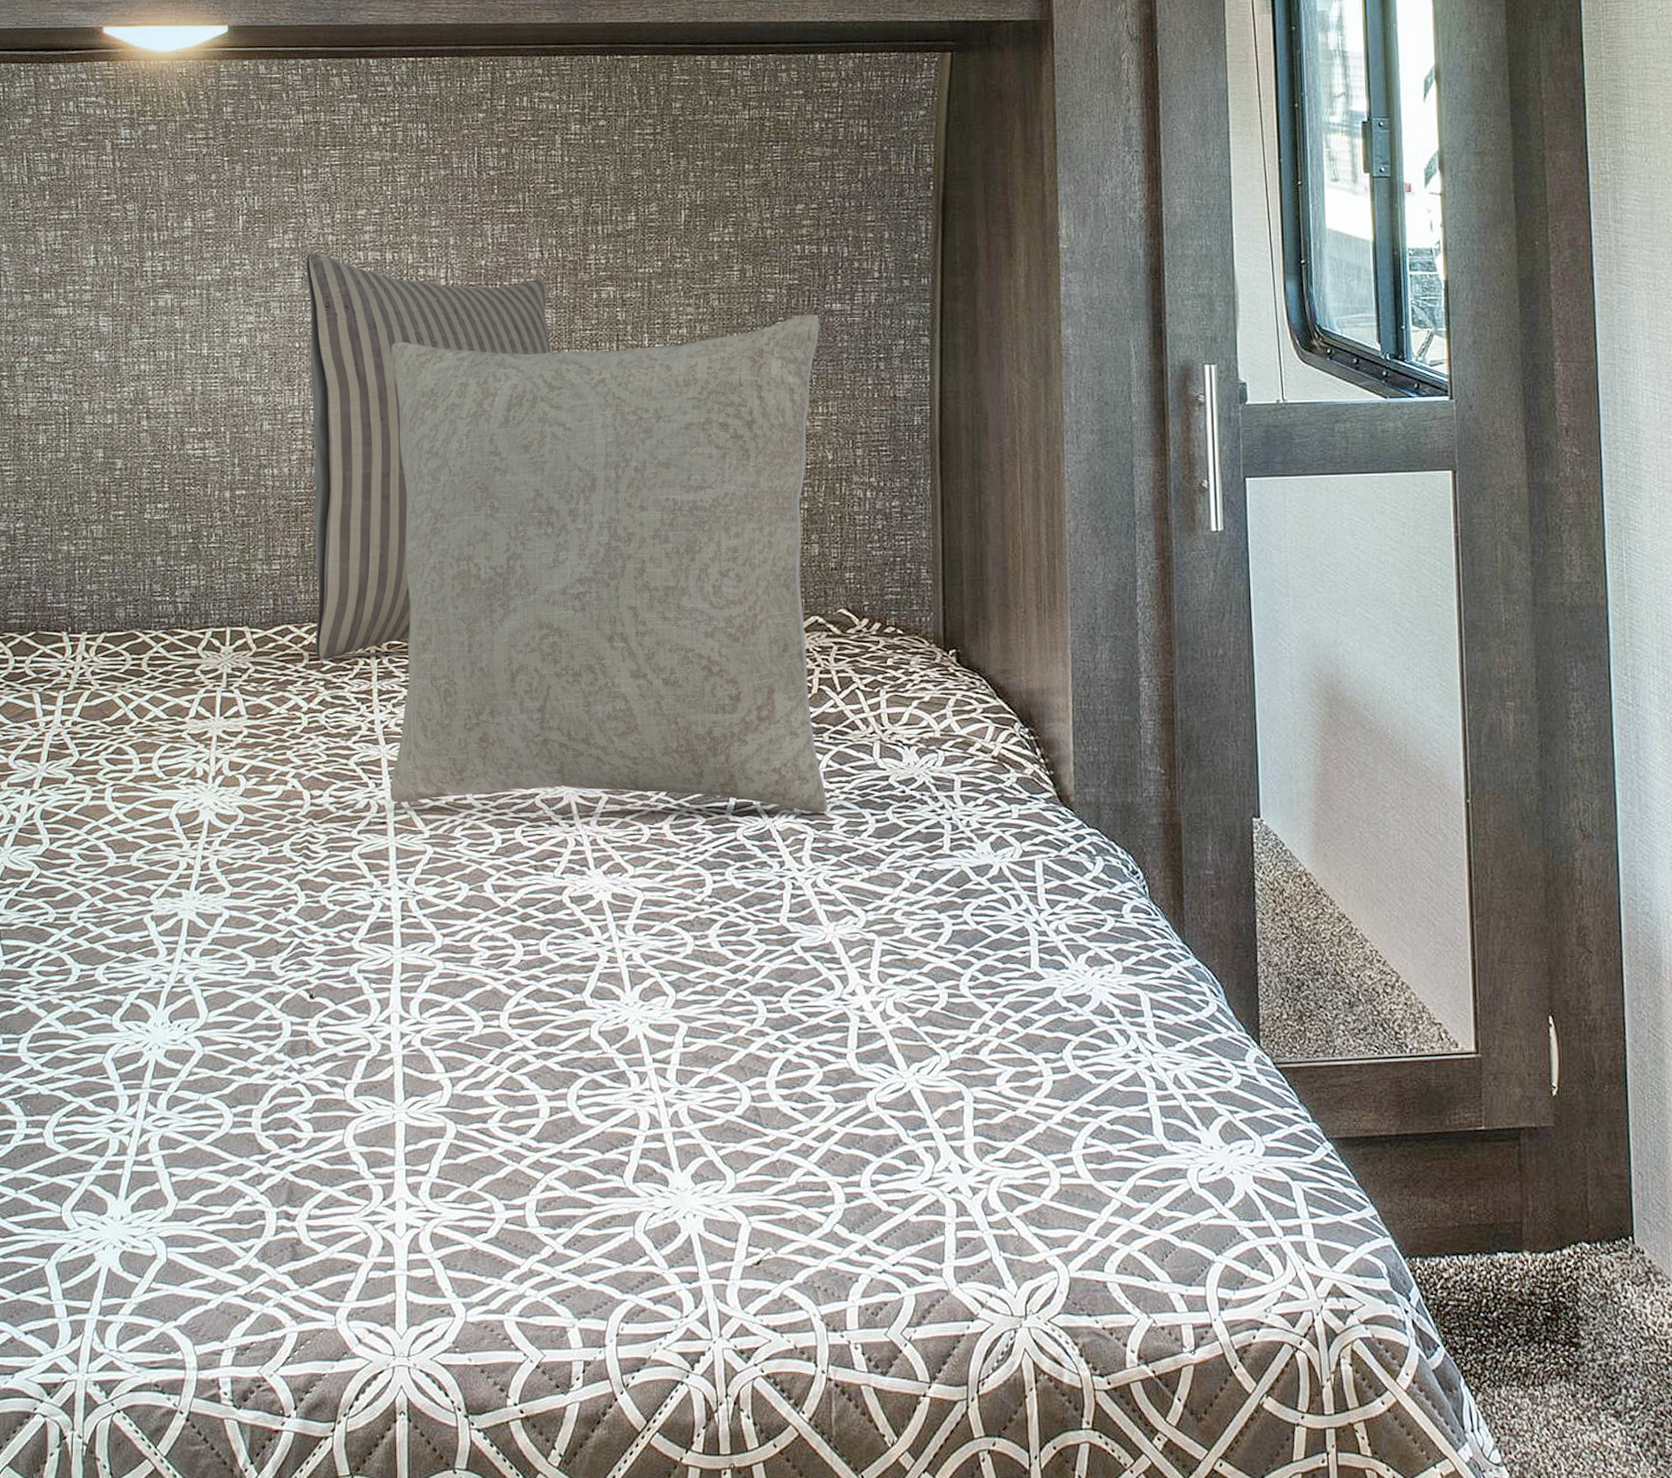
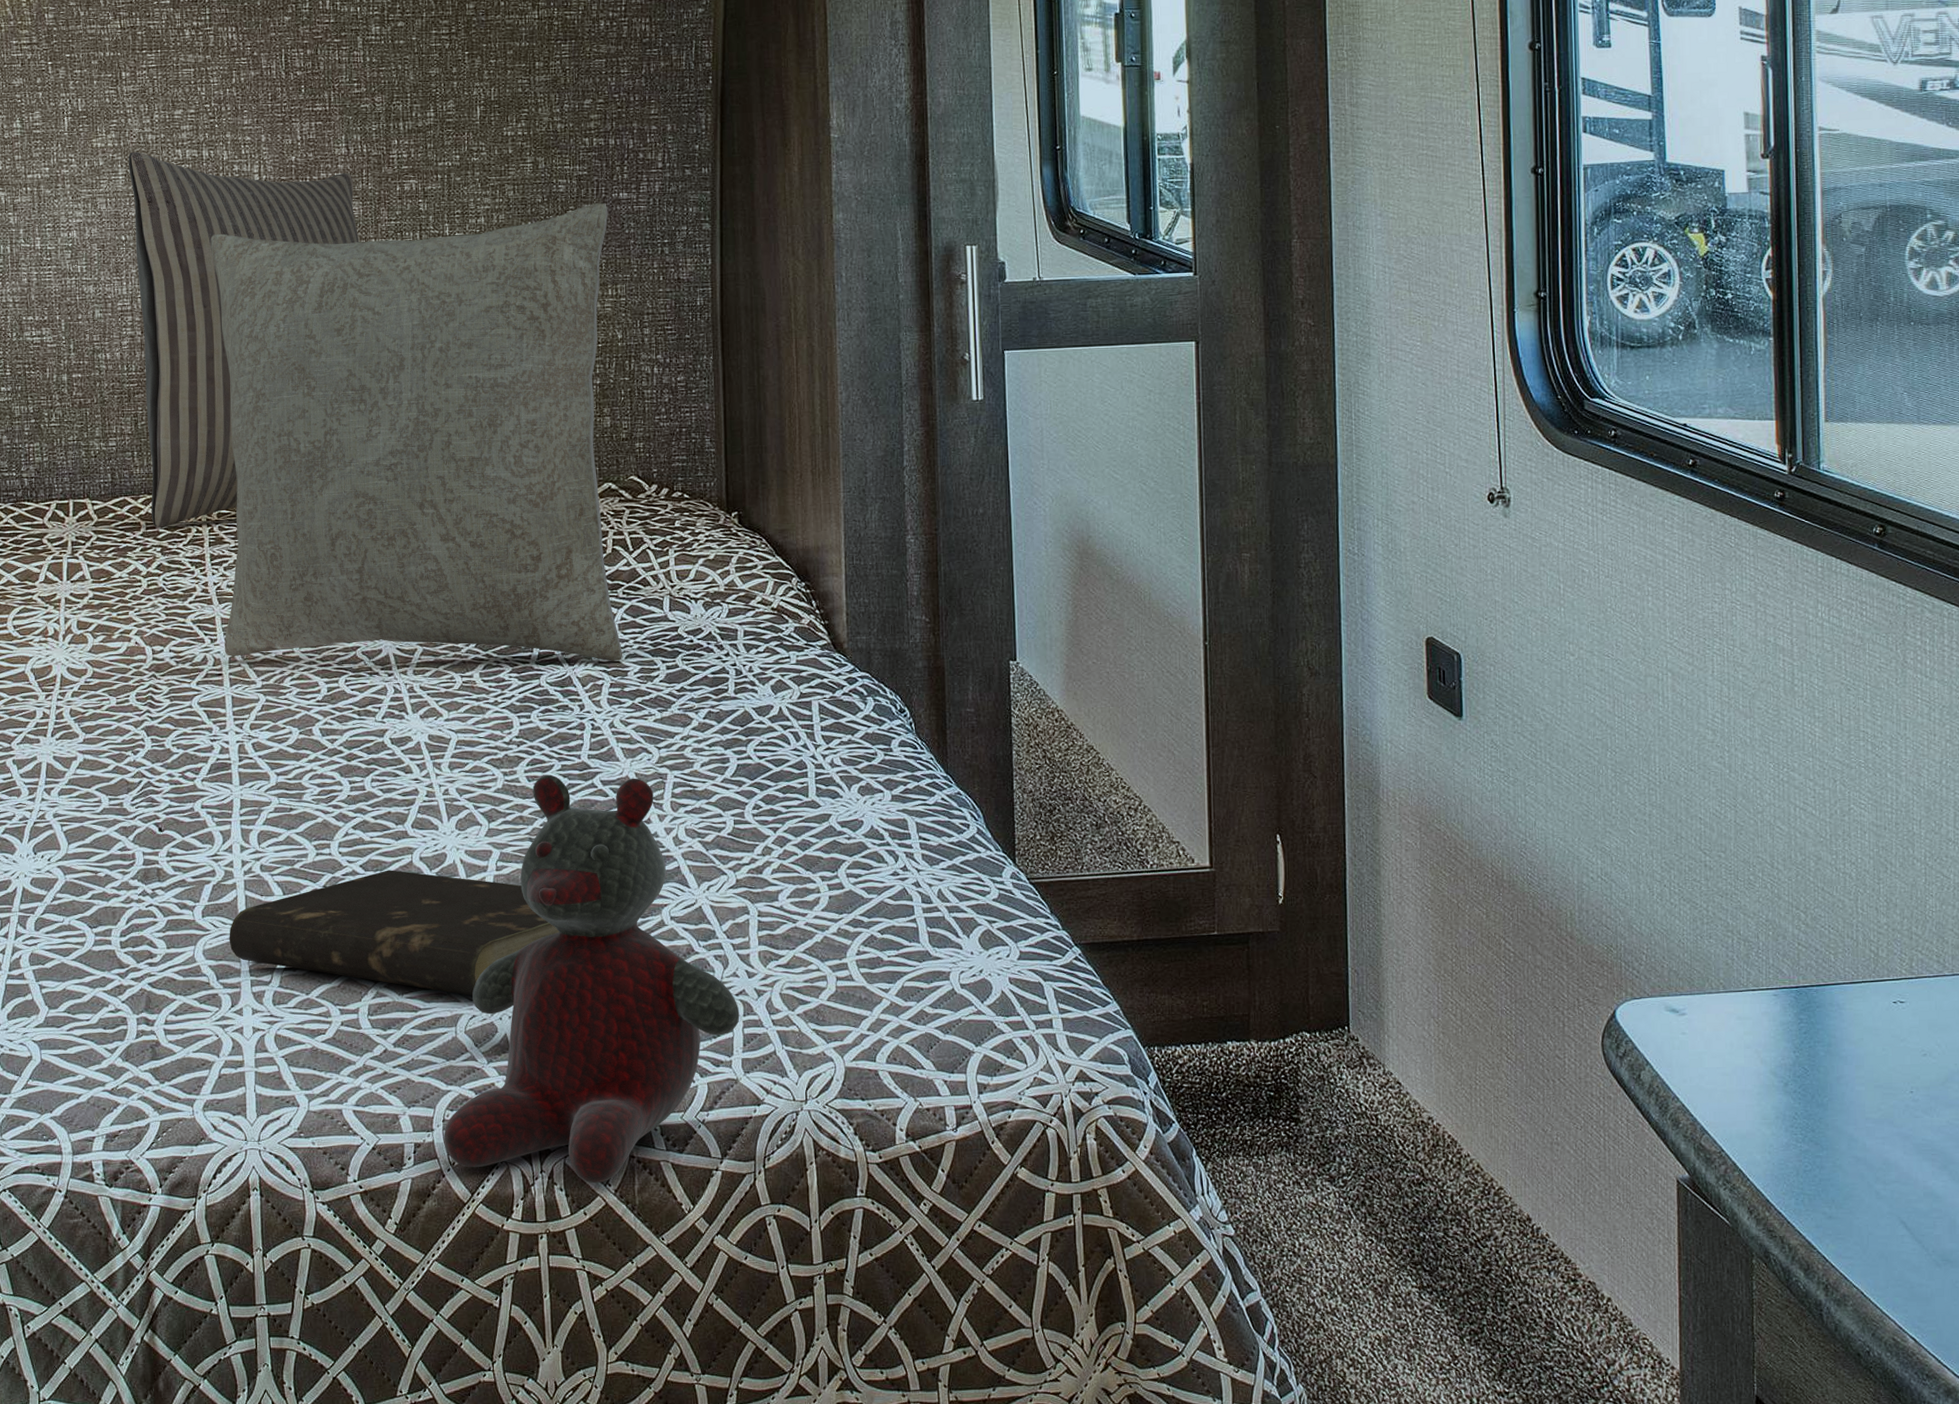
book: none [383,1045,752,1190] -> present [229,870,560,996]
stuffed bear: none [617,939,952,1411] -> present [444,774,740,1184]

